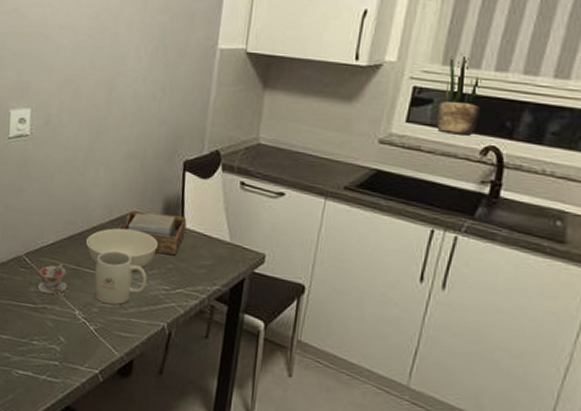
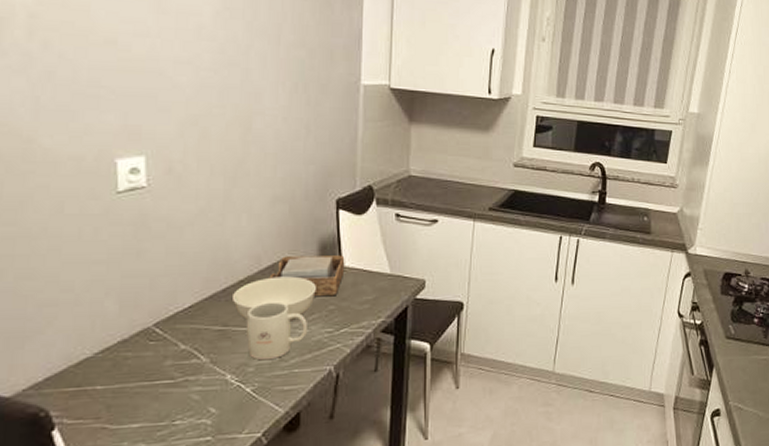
teacup: present [37,263,68,295] -> none [175,326,214,365]
potted plant: present [437,53,482,137] -> none [557,87,588,156]

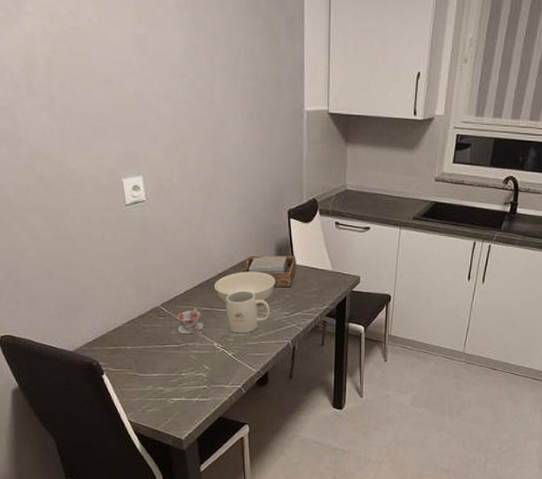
teacup: none [175,326,214,365] -> present [177,307,204,335]

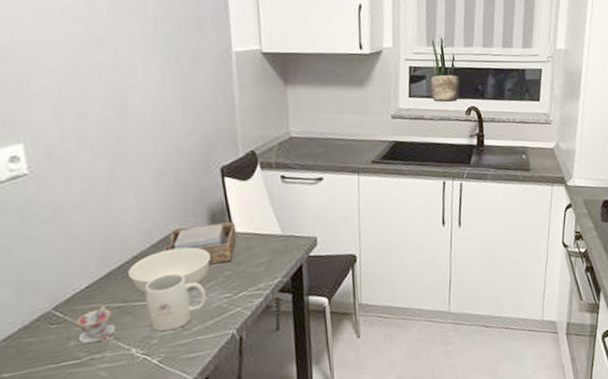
potted plant: none [474,106,503,171] -> present [430,35,461,103]

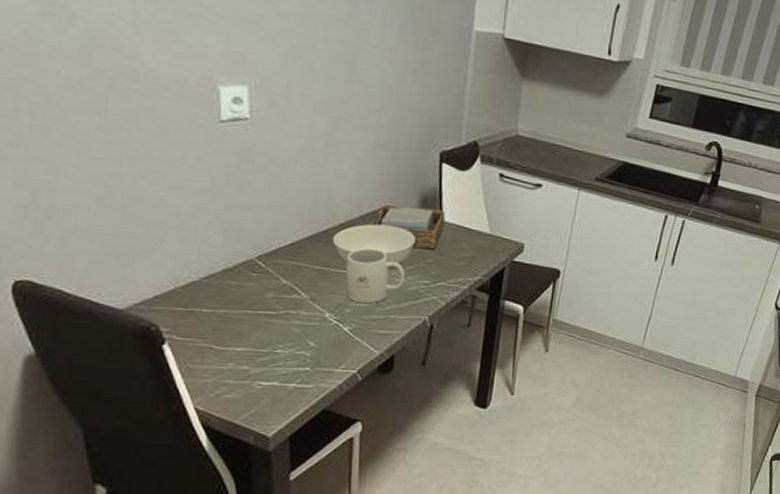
teacup: present [76,305,116,344] -> none [276,265,314,299]
potted plant: present [430,35,461,103] -> none [673,56,711,133]

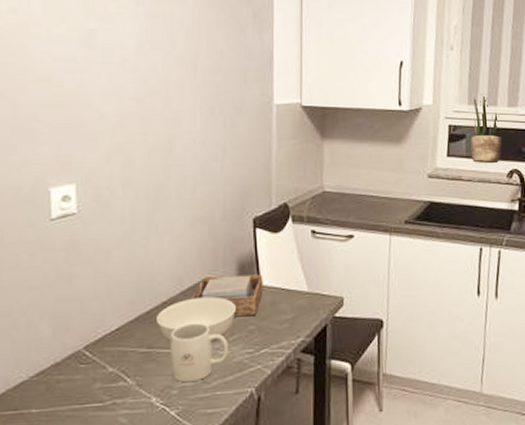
potted plant: none [673,56,711,133] -> present [470,94,503,164]

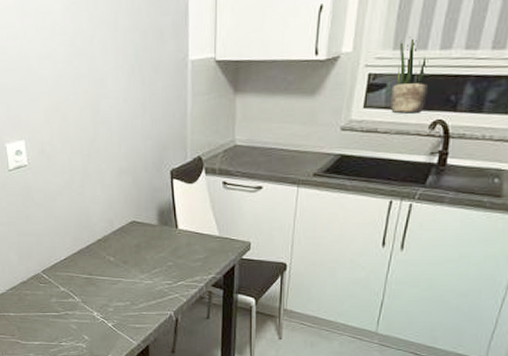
bowl: present [157,296,236,344] -> none [94,237,157,275]
mug: present [169,322,230,383] -> none [105,257,152,303]
napkin holder: present [190,274,263,317] -> none [120,219,180,255]

